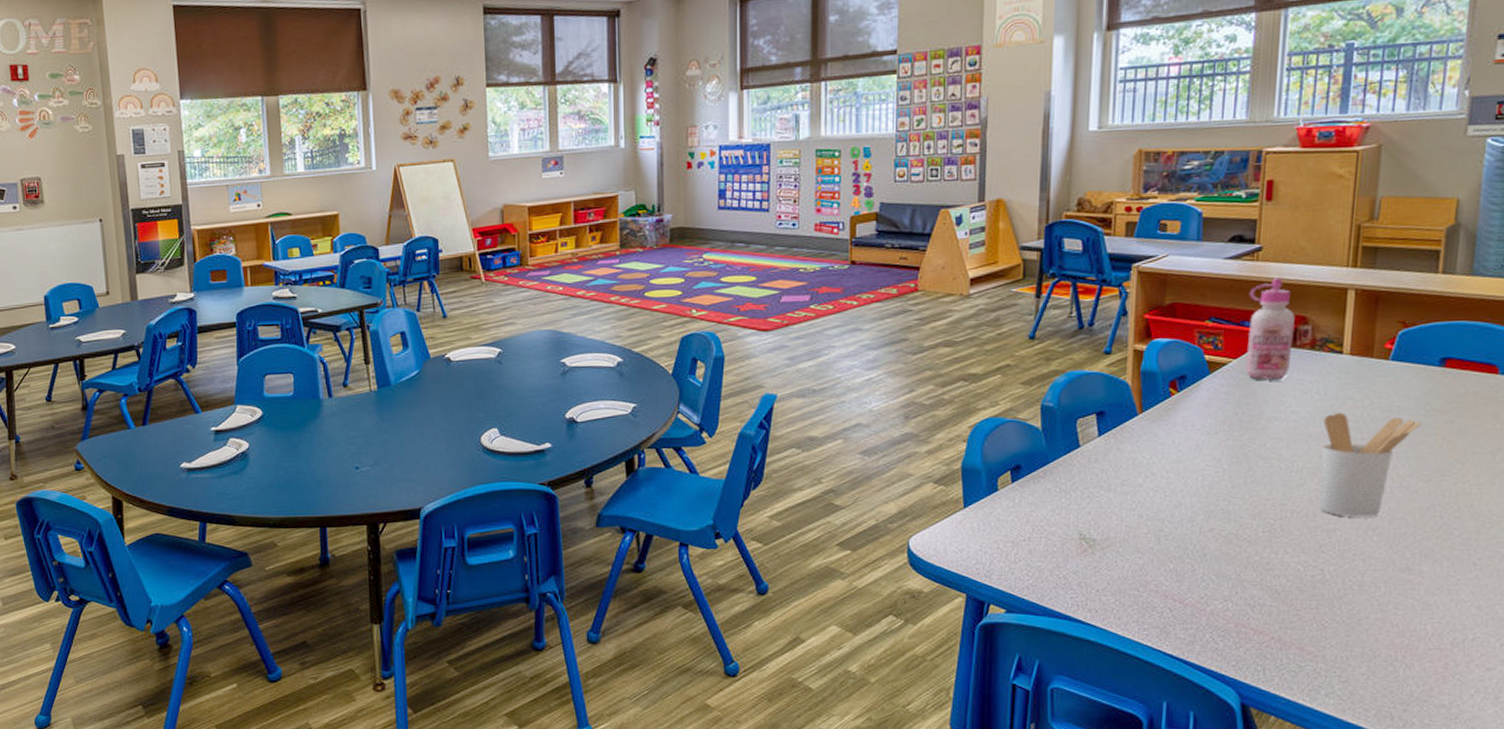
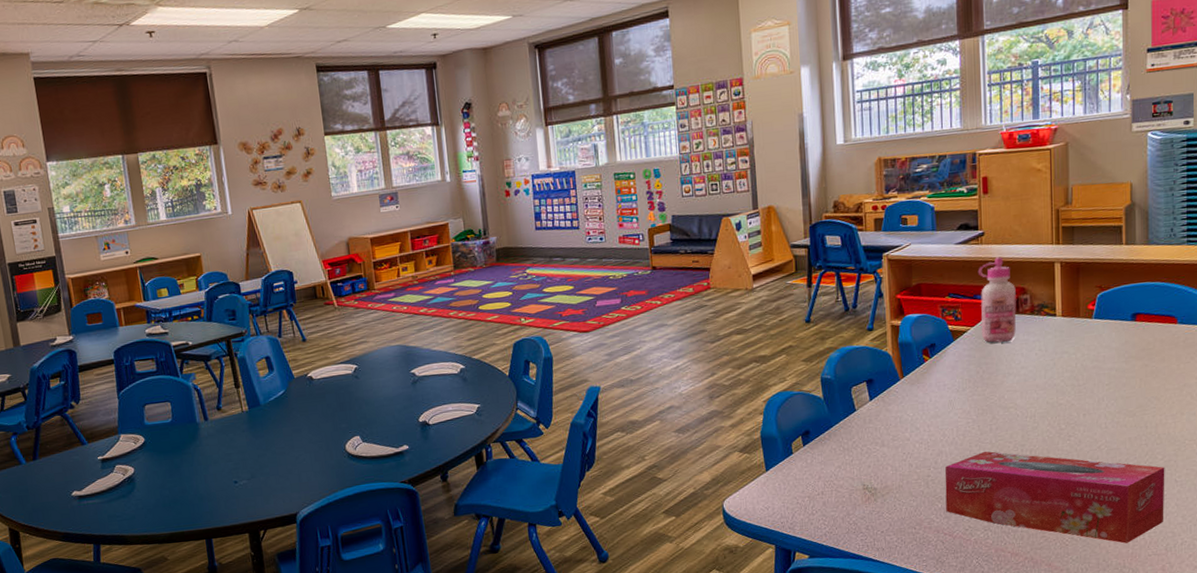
tissue box: none [1179,507,1462,632] -> present [945,451,1165,544]
utensil holder: present [1319,412,1421,517] -> none [1047,364,1123,451]

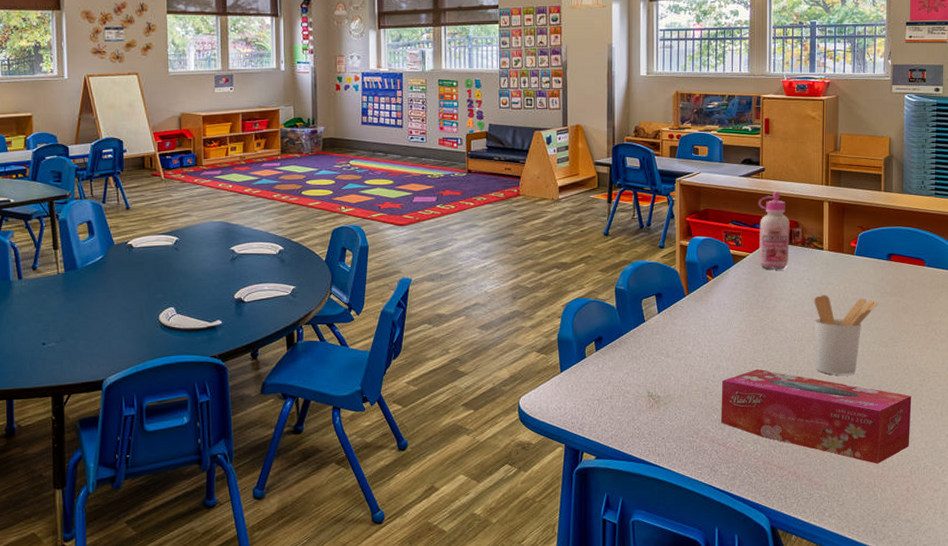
utensil holder: none [1047,364,1123,451] -> present [814,294,878,375]

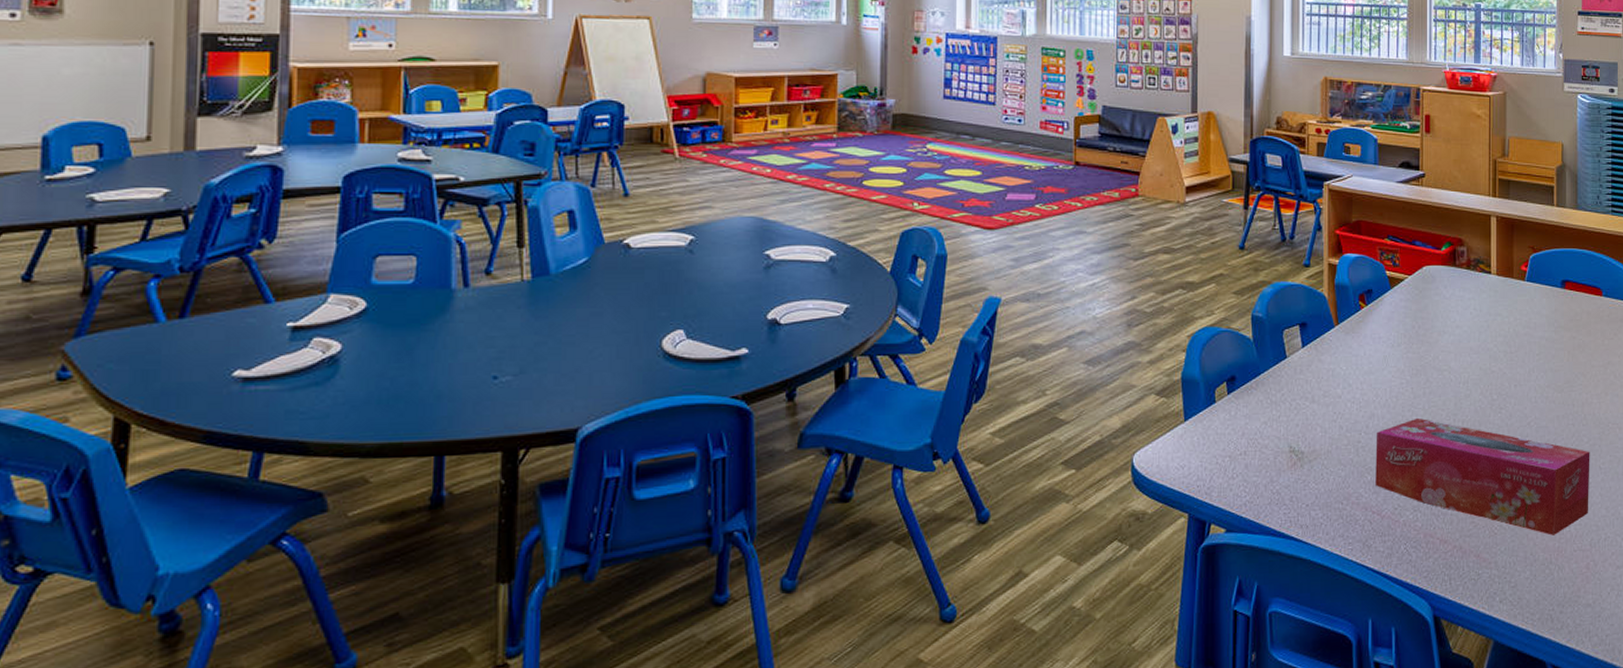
glue bottle: present [758,191,790,269] -> none [1418,202,1453,296]
utensil holder: present [814,294,878,375] -> none [1481,327,1552,426]

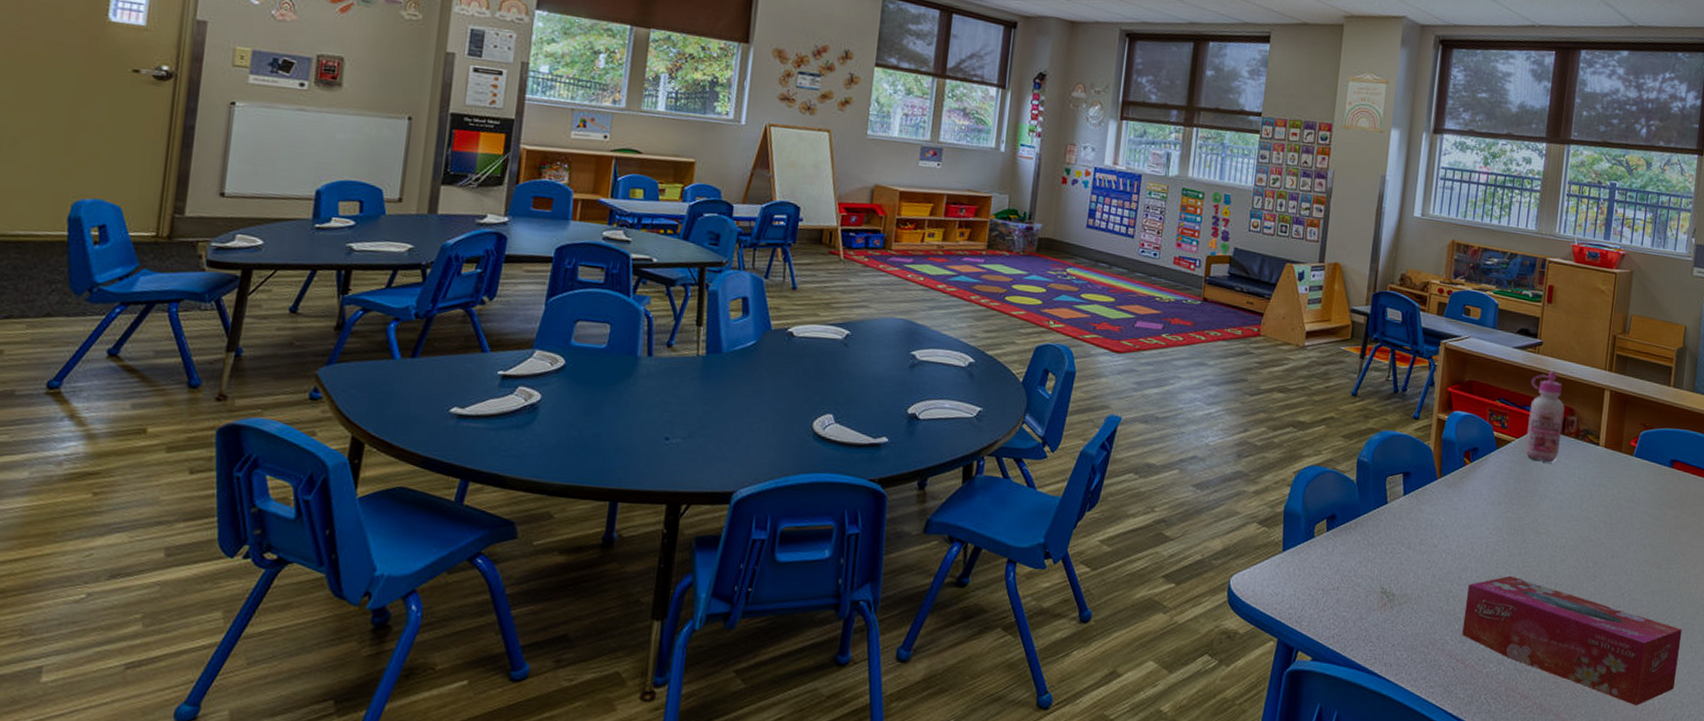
glue bottle: none [1418,202,1453,296] -> present [1524,370,1565,462]

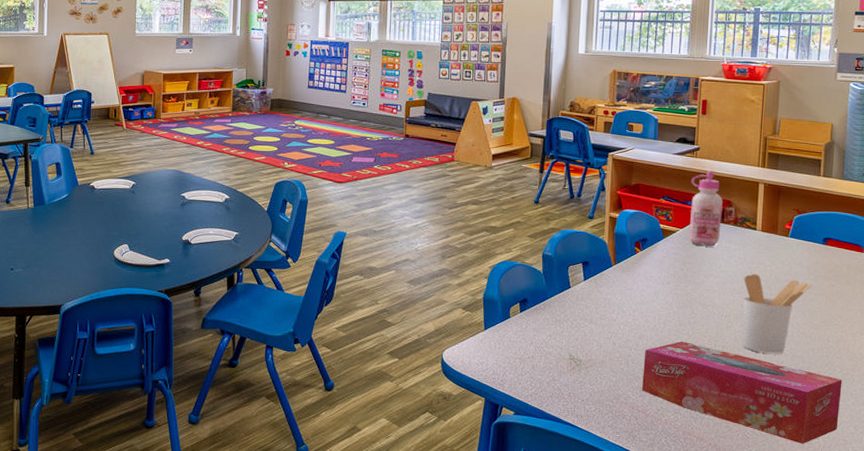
utensil holder: none [1576,497,1655,596] -> present [742,273,812,354]

